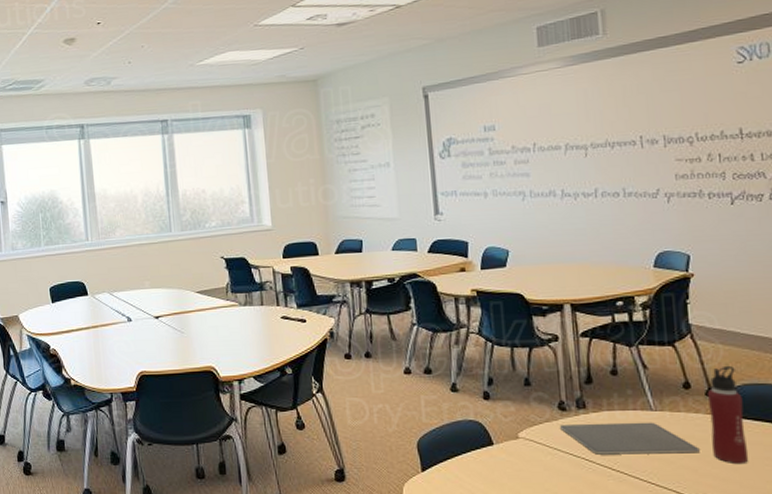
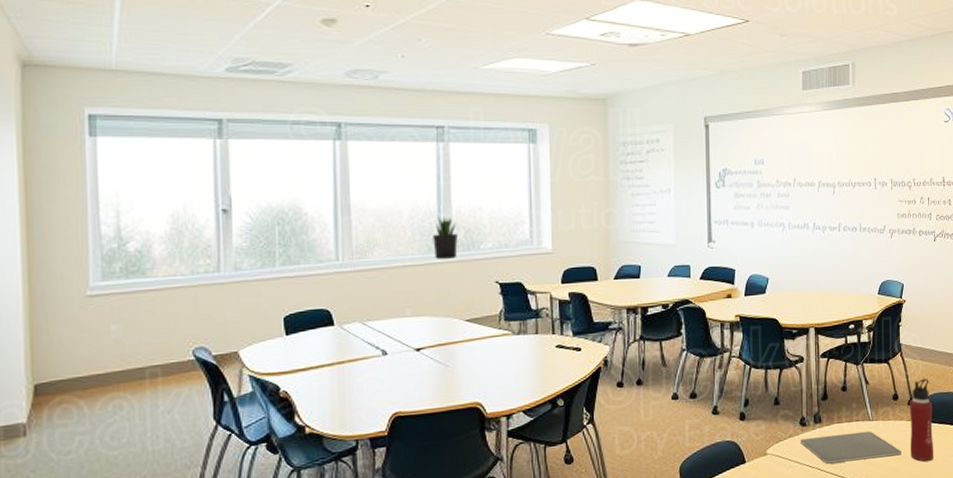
planter: none [163,198,186,238] -> present [433,214,458,259]

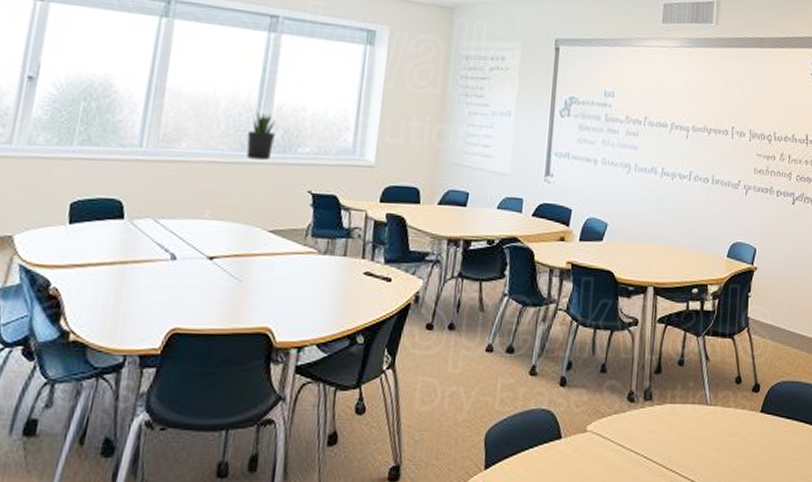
tablet: present [801,431,901,464] -> none [626,417,741,452]
water bottle: present [909,378,934,462] -> none [751,361,780,462]

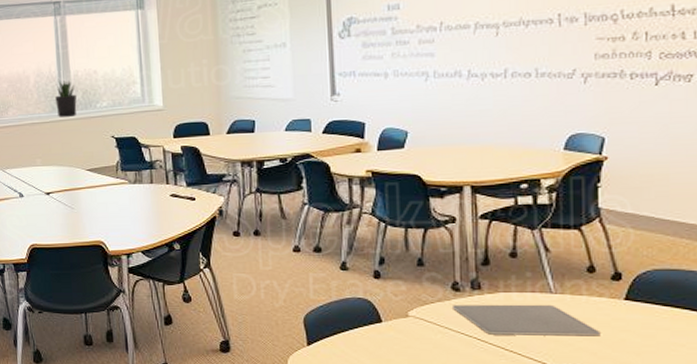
tablet: none [626,417,741,452] -> present [453,304,600,337]

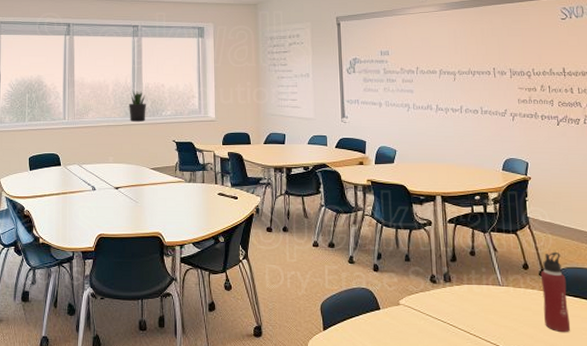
tablet: present [453,304,600,337] -> none [431,294,535,323]
water bottle: none [612,250,654,348] -> present [540,251,571,332]

